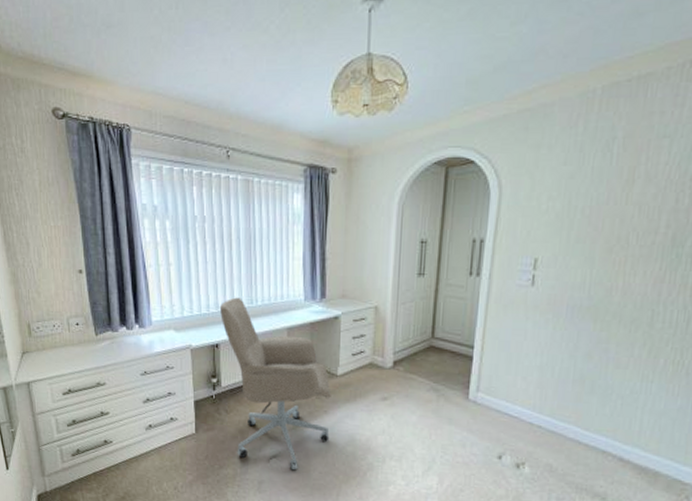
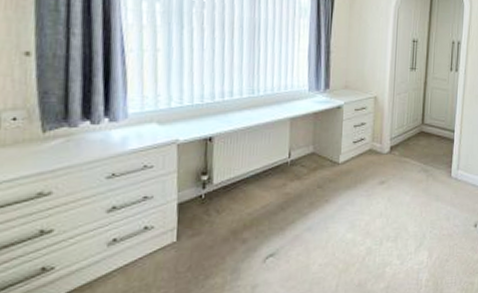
office chair: present [219,297,331,471] -> none [215,87,333,268]

